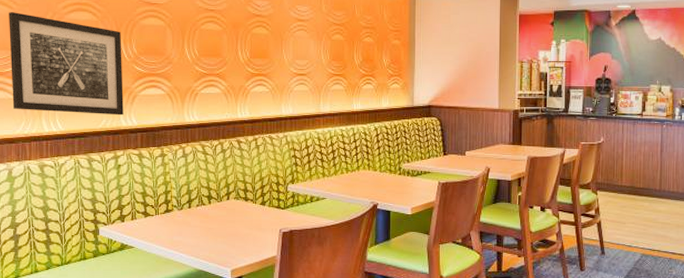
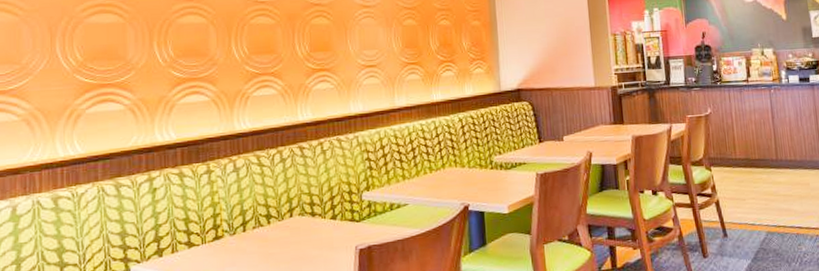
wall art: present [9,12,124,116] -> none [13,19,159,134]

